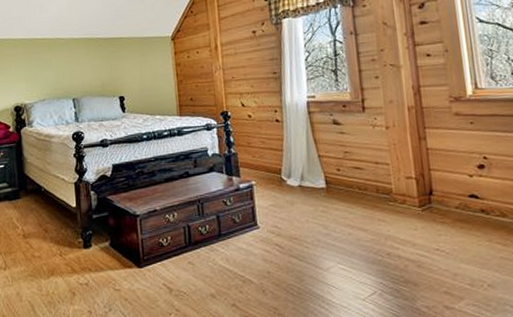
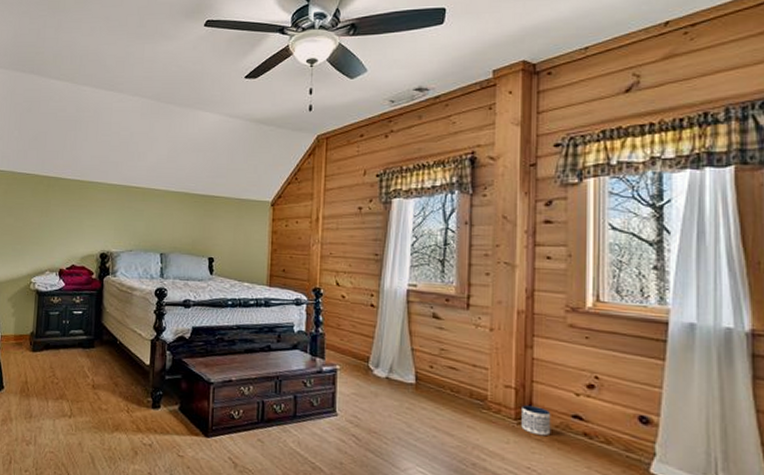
planter: none [423,192,453,219] -> present [521,405,551,436]

